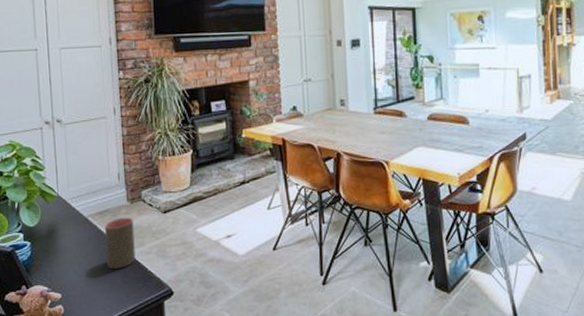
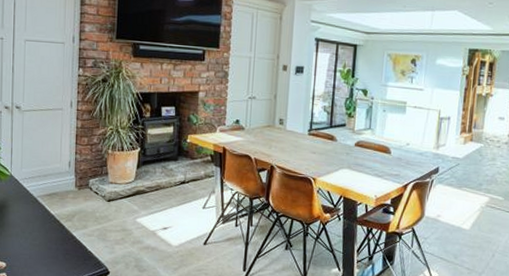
cup: present [105,217,136,270] -> none [51,201,79,247]

